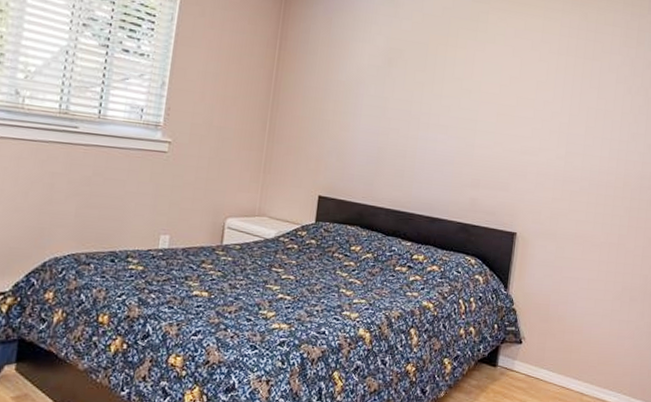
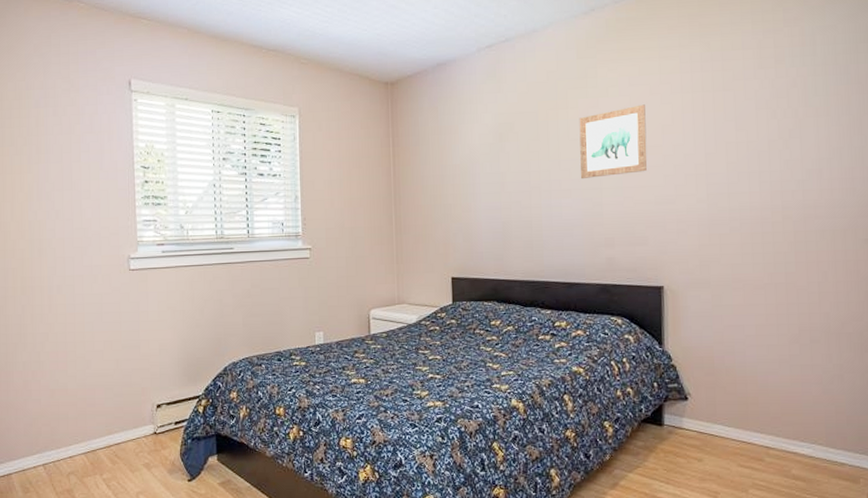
wall art: none [458,57,526,122] -> present [579,104,647,180]

